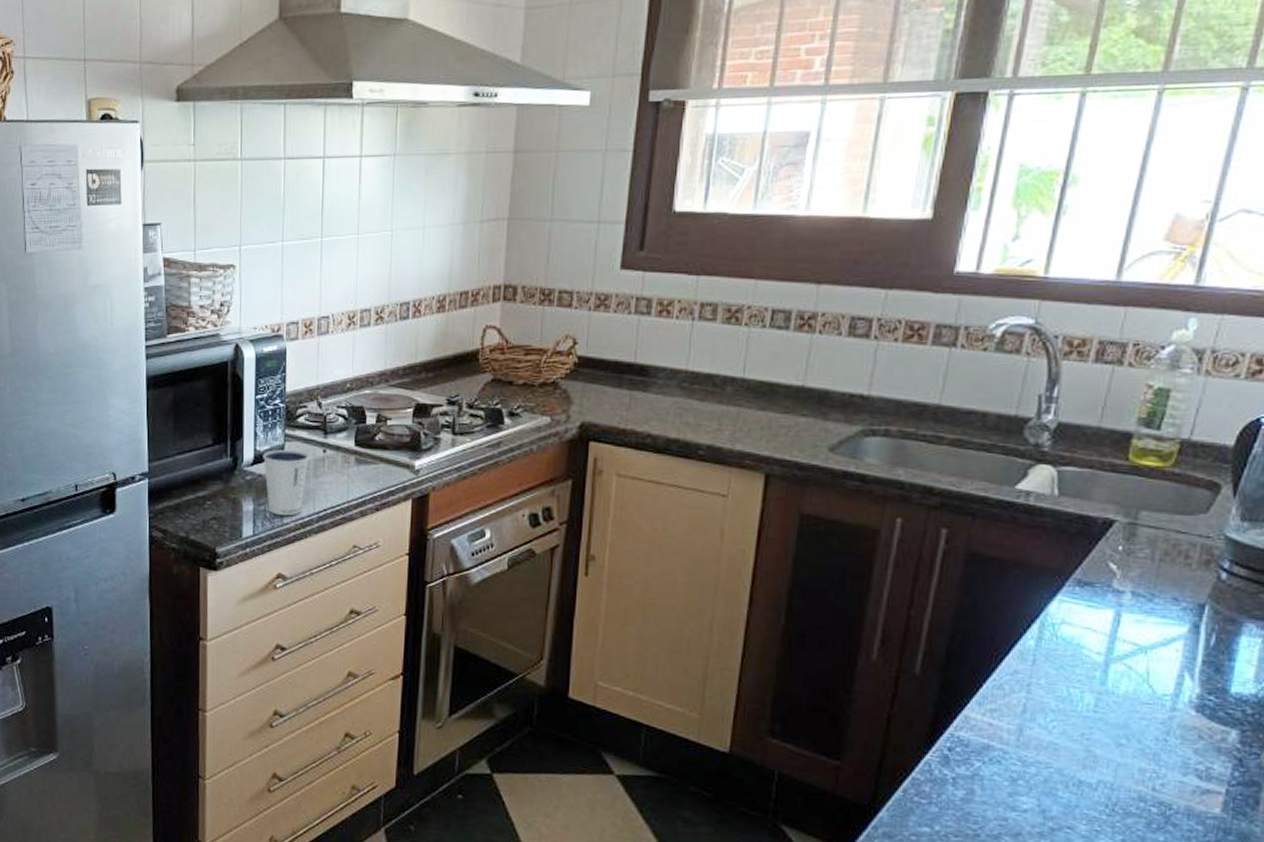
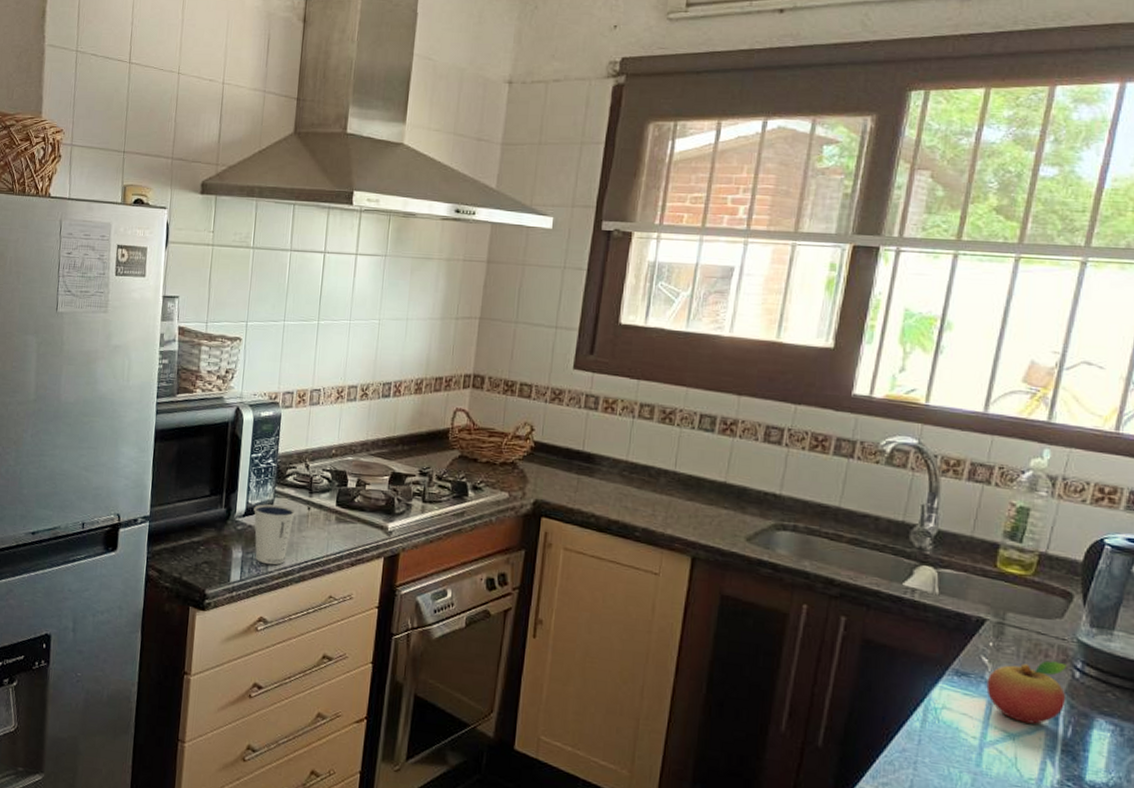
fruit: none [1114,562,1211,634] -> present [986,660,1066,724]

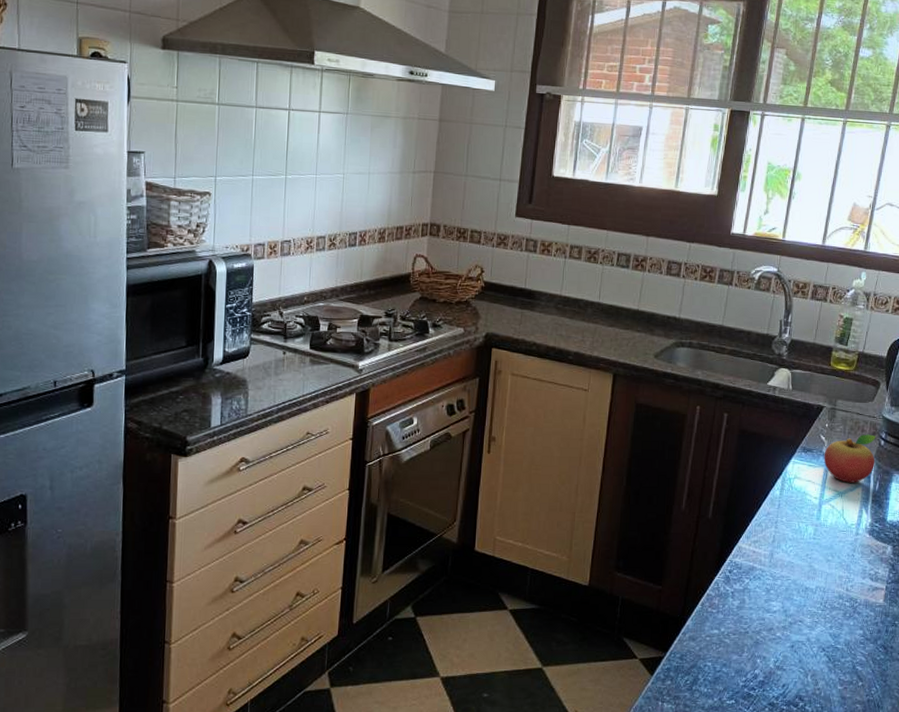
dixie cup: present [254,504,295,565] -> none [231,351,271,408]

